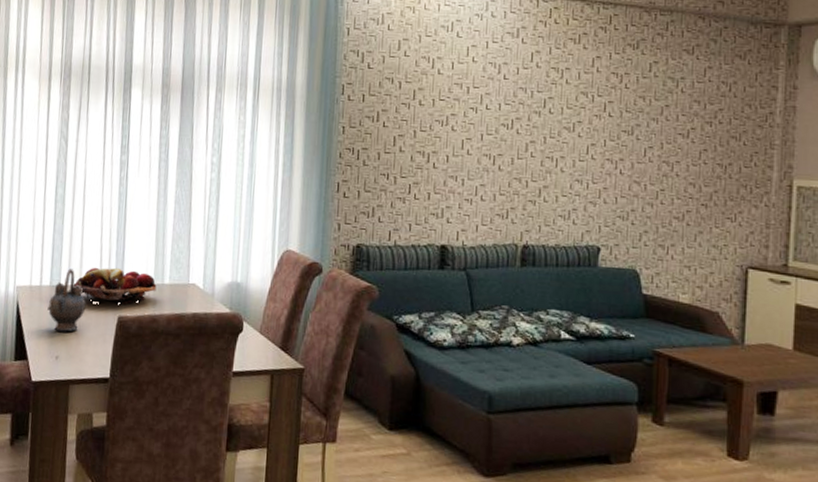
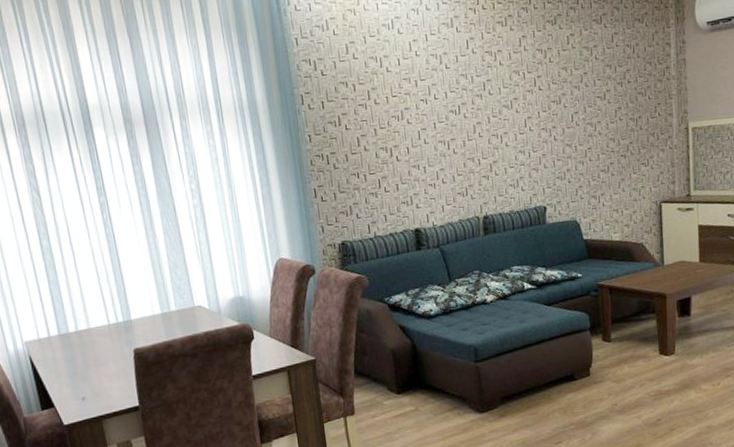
teapot: present [47,269,86,332] -> none [61,315,100,375]
fruit basket: present [74,267,157,305] -> none [83,304,165,340]

